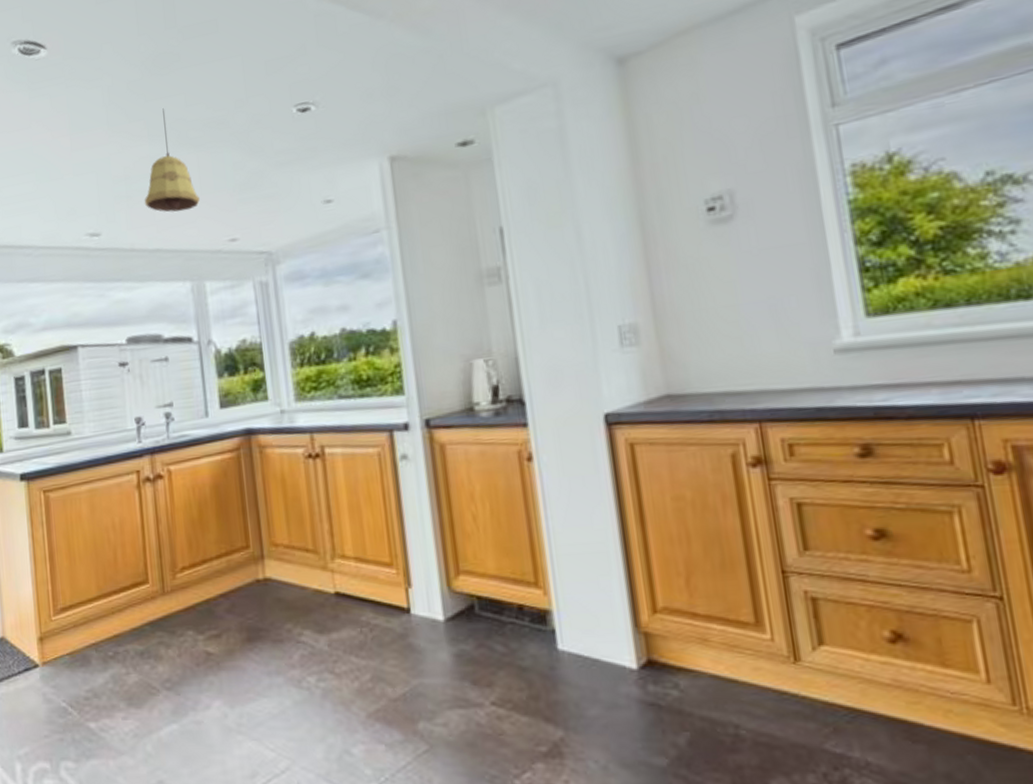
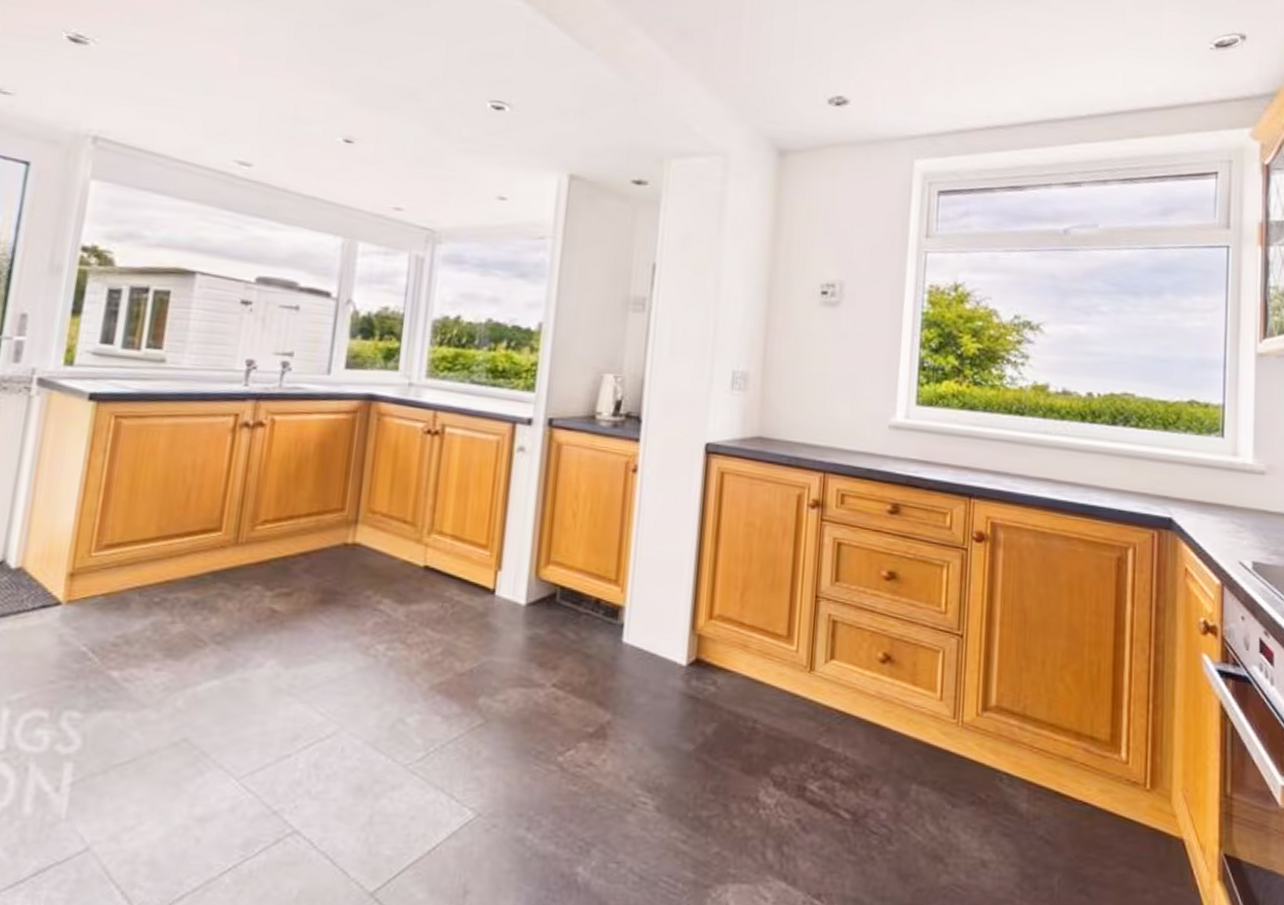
pendant light: present [144,108,200,213] -> none [309,61,372,168]

